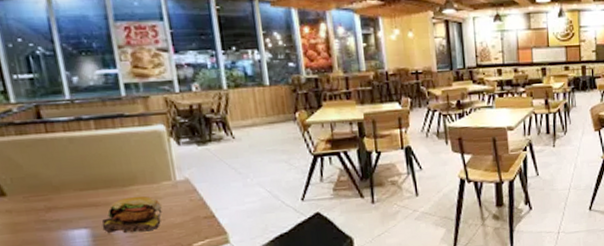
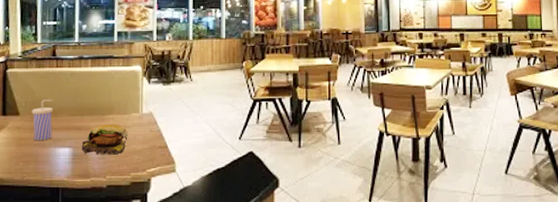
beverage cup: none [22,173,59,225] -> present [31,99,53,141]

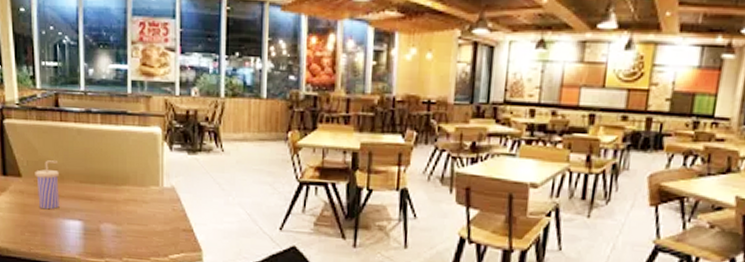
burger: present [81,124,128,155] -> none [93,196,147,234]

